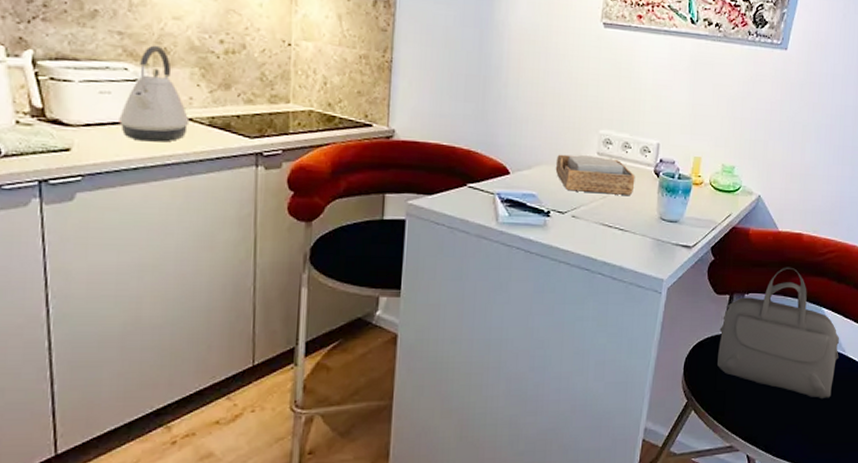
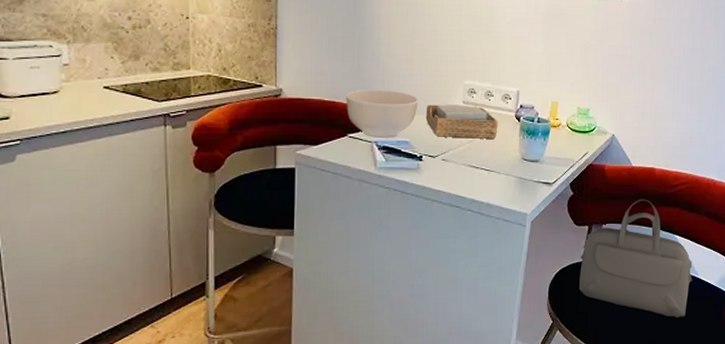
kettle: present [119,45,190,142] -> none [48,24,107,108]
bowl: none [467,134,549,190] -> present [346,89,419,138]

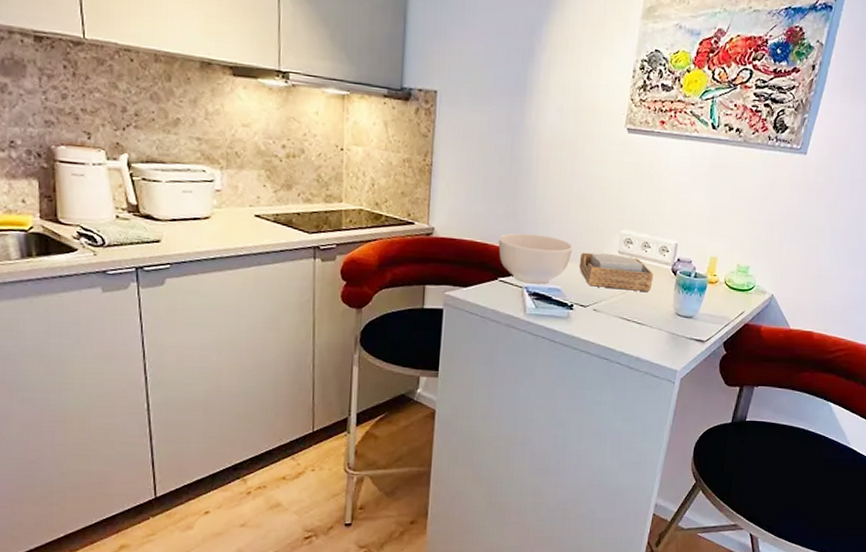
handbag: present [579,199,692,318] -> none [725,363,845,487]

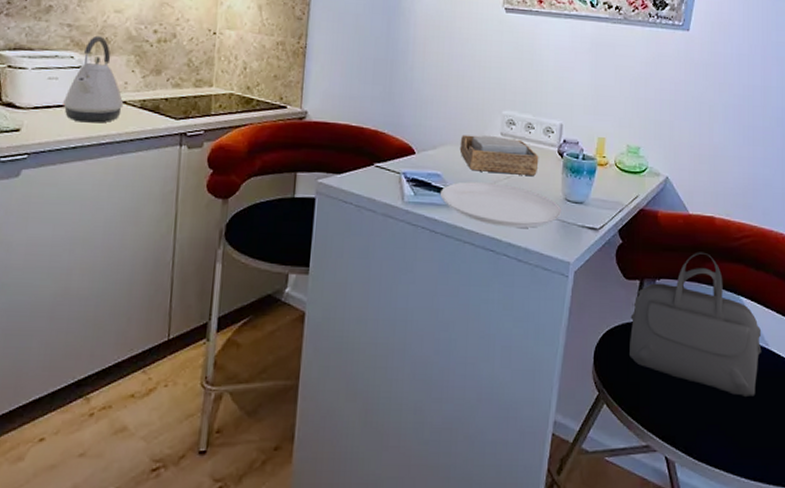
kettle: none [199,149,258,236] -> present [63,35,124,123]
bowl: present [498,232,574,284] -> none [374,115,454,170]
plate: none [559,296,673,340] -> present [439,181,562,229]
handbag: none [725,363,845,487] -> present [630,252,762,398]

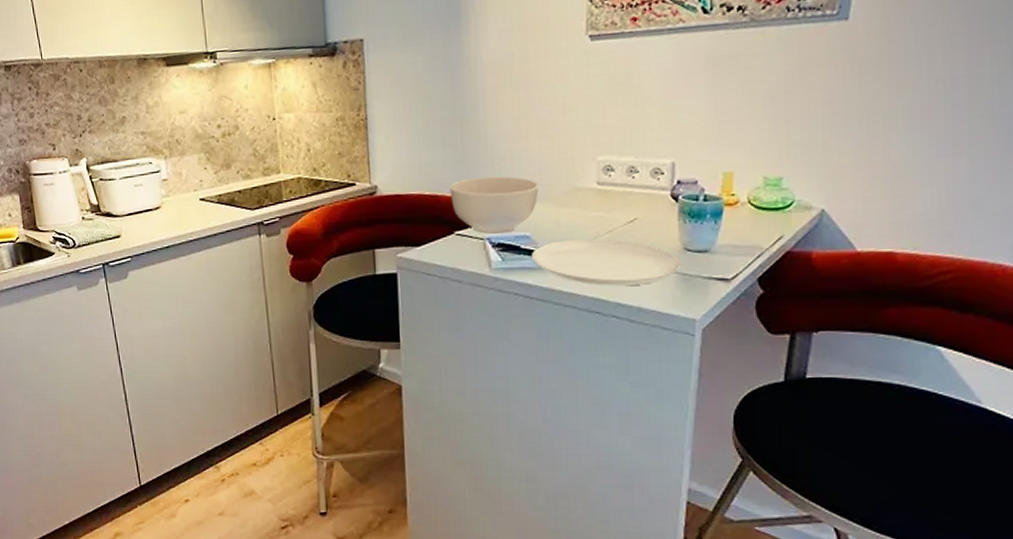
kettle: present [63,35,124,123] -> none [151,138,203,223]
bowl: none [374,115,454,170] -> present [450,176,540,234]
napkin holder: present [459,135,539,176] -> none [548,186,648,228]
handbag: present [630,252,762,398] -> none [779,296,971,464]

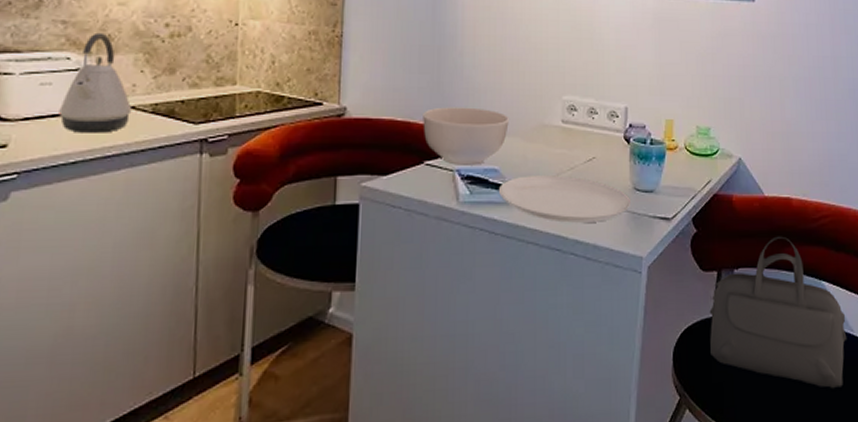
kettle: none [151,138,203,223] -> present [59,32,132,133]
handbag: none [779,296,971,464] -> present [709,236,847,389]

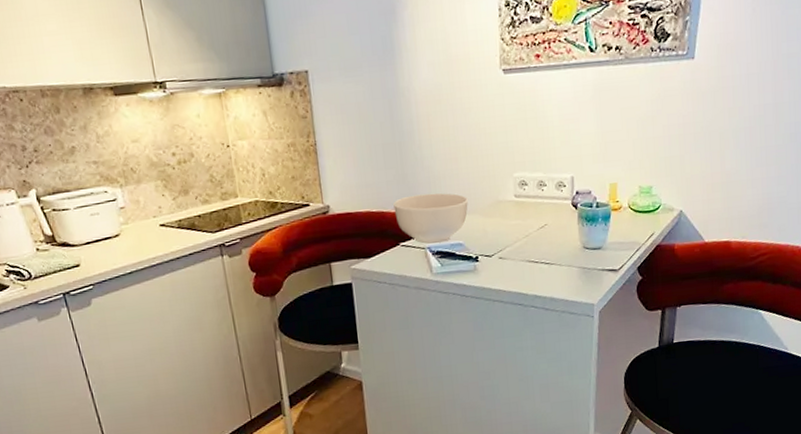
kettle: present [59,32,132,133] -> none [109,167,163,250]
plate: present [498,175,632,224] -> none [464,242,582,282]
handbag: present [709,236,847,389] -> none [655,275,782,397]

